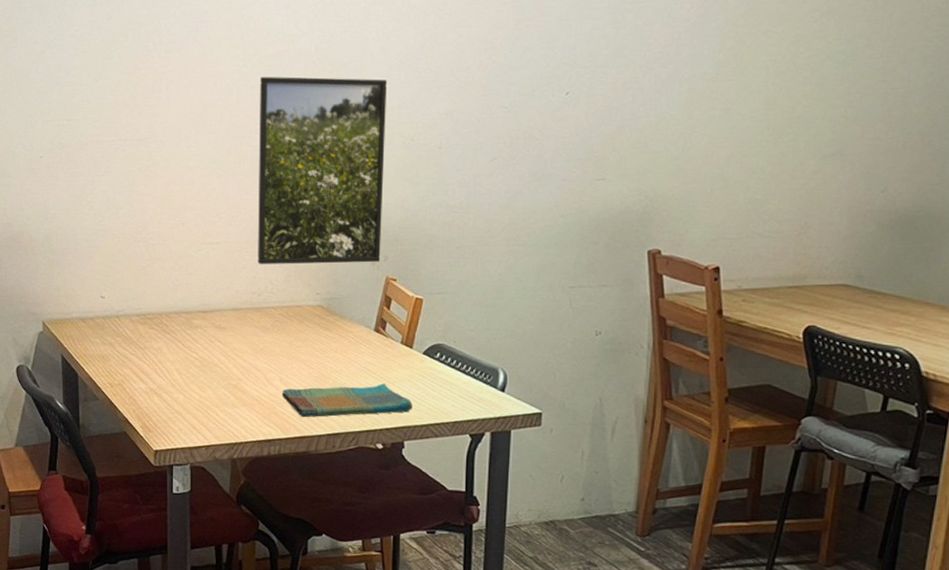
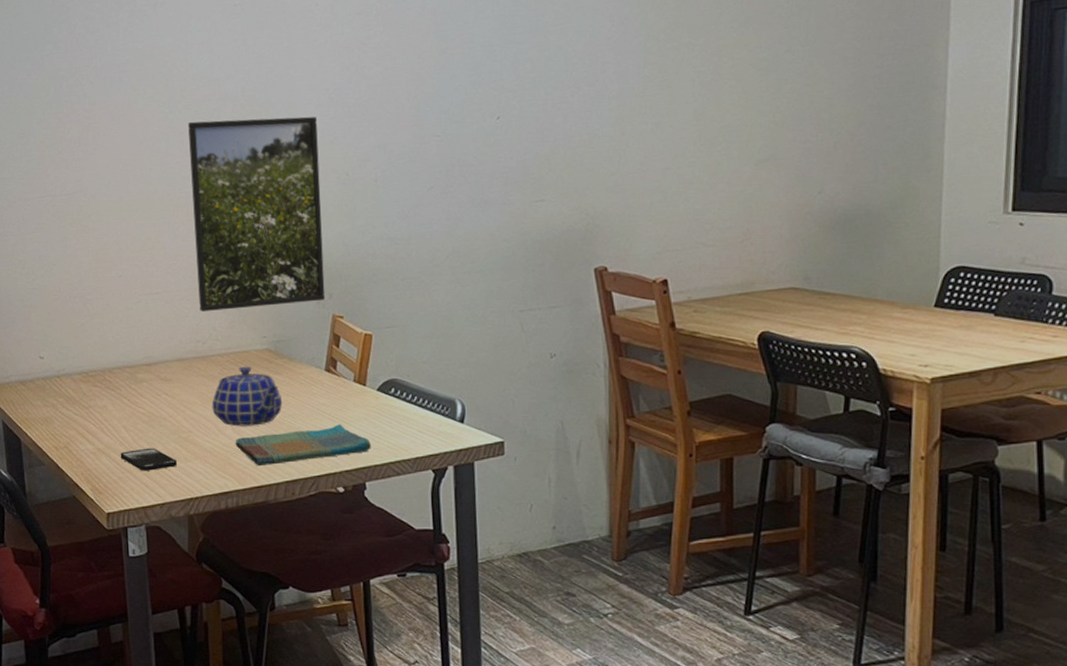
smartphone: none [171,391,225,414] -> present [120,448,178,471]
teapot: none [262,320,331,379] -> present [212,366,283,427]

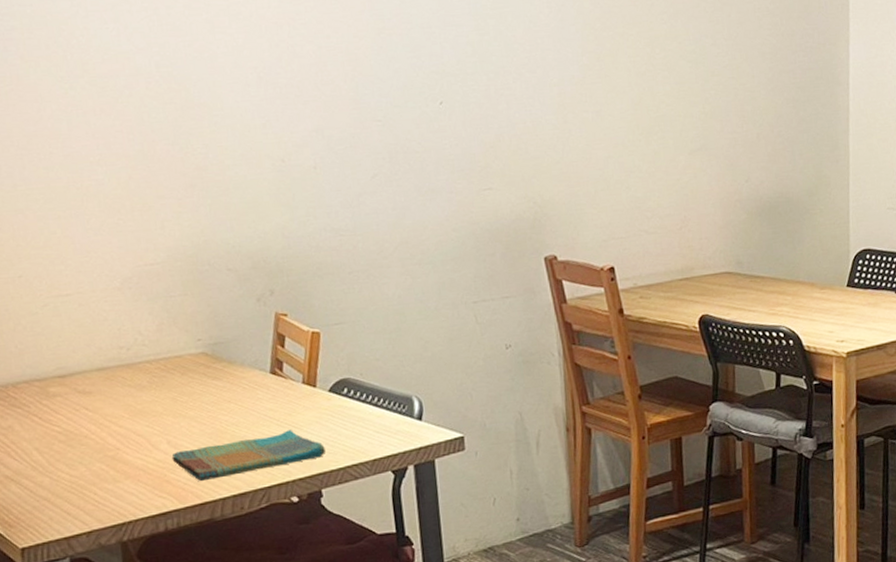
smartphone: present [120,448,178,471] -> none [33,470,105,498]
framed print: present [188,116,326,312] -> none [94,97,266,314]
teapot: present [212,366,283,427] -> none [141,372,225,440]

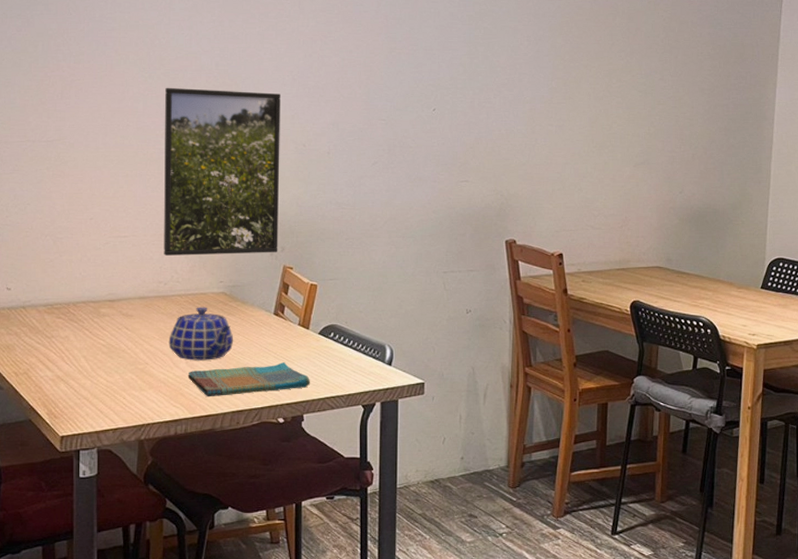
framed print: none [94,97,266,314] -> present [164,87,280,256]
teapot: none [141,372,225,440] -> present [168,307,234,361]

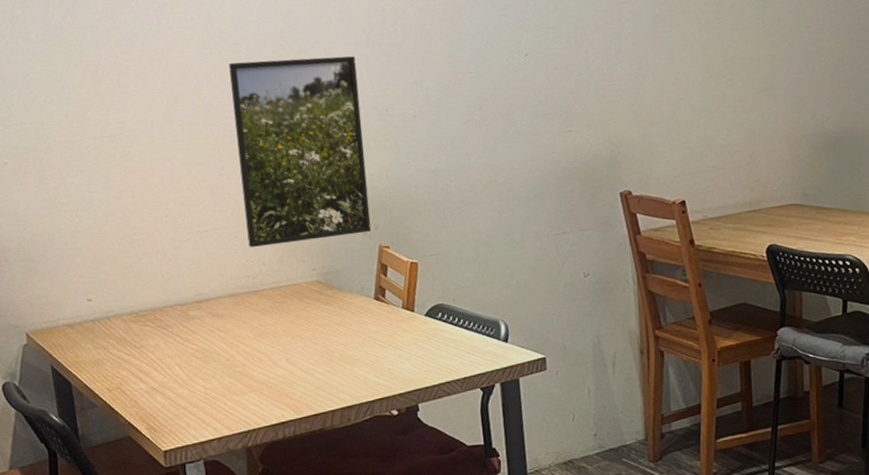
teapot: present [168,307,234,361] -> none [265,298,335,358]
dish towel: present [187,362,310,397] -> none [289,350,422,395]

